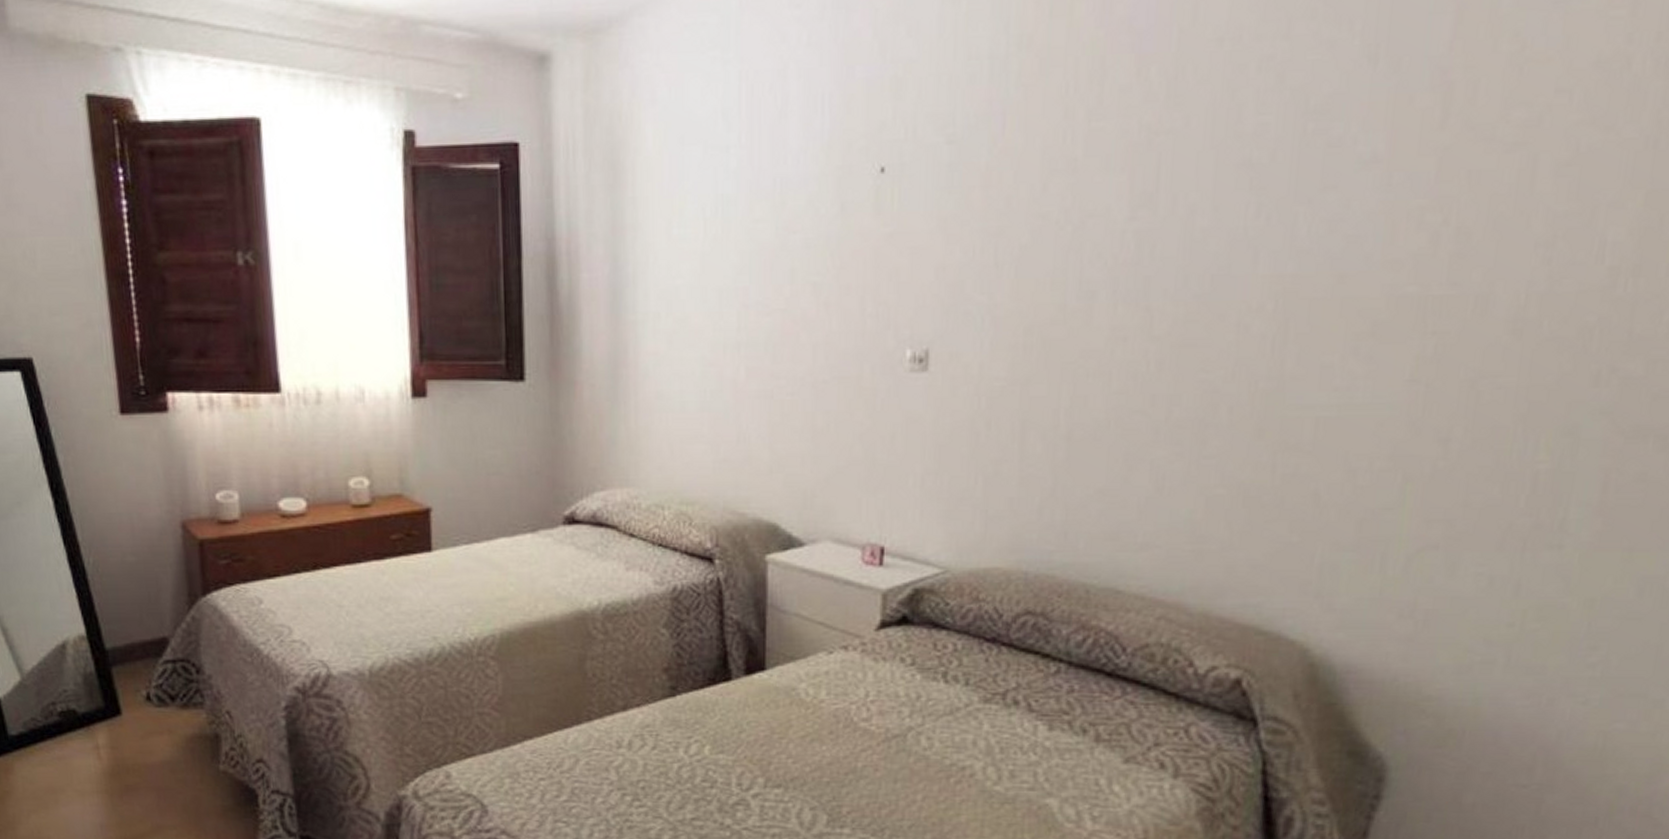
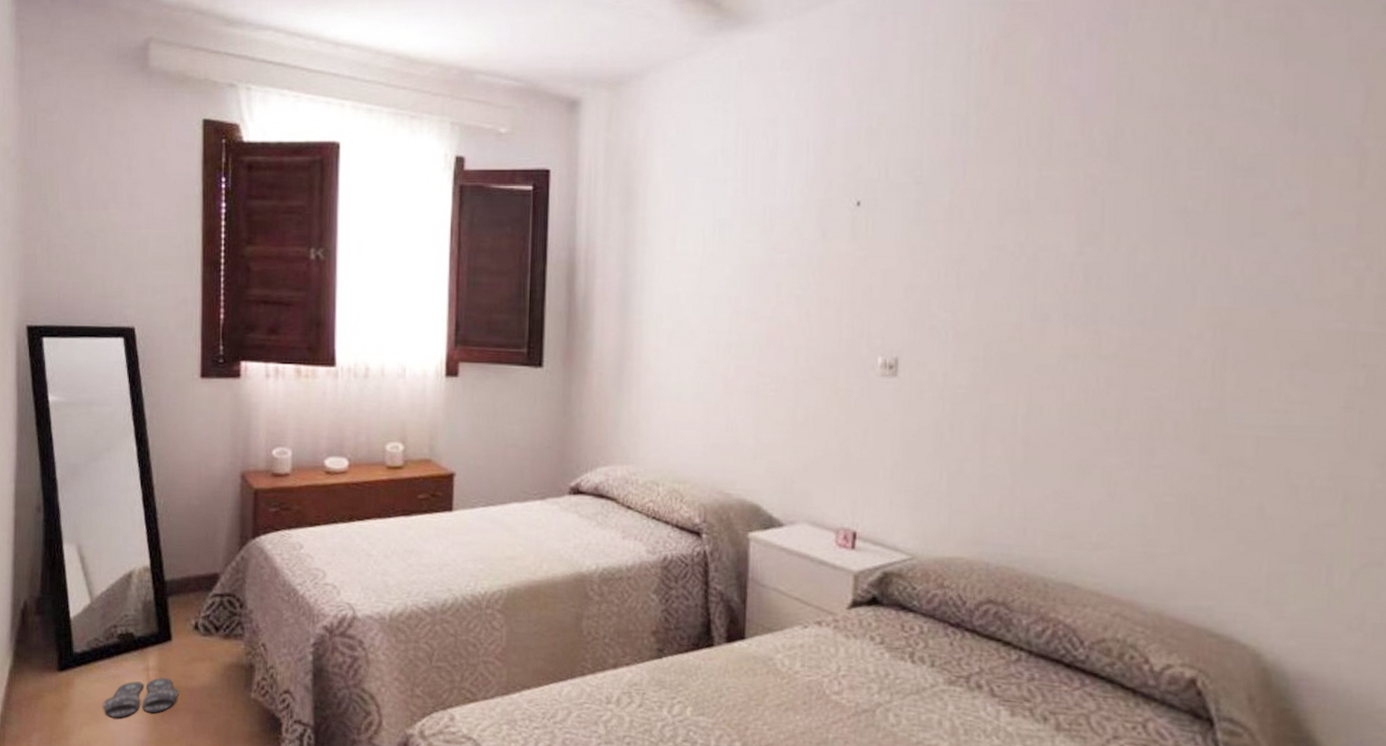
slippers: none [50,756,137,803] -> present [103,678,180,719]

